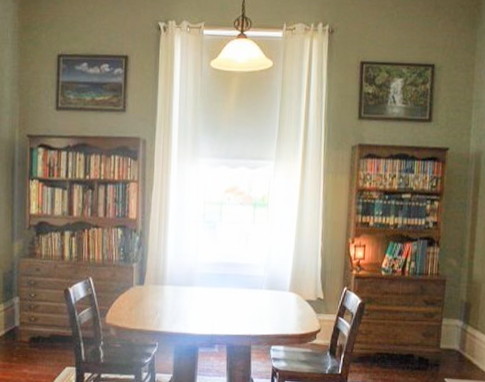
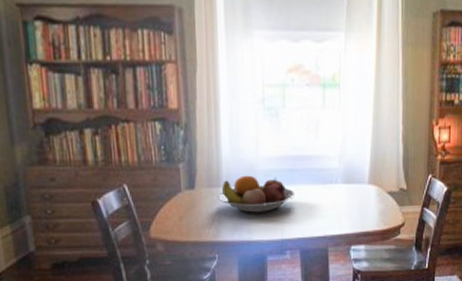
fruit bowl: none [162,277,226,310] -> present [218,175,296,213]

